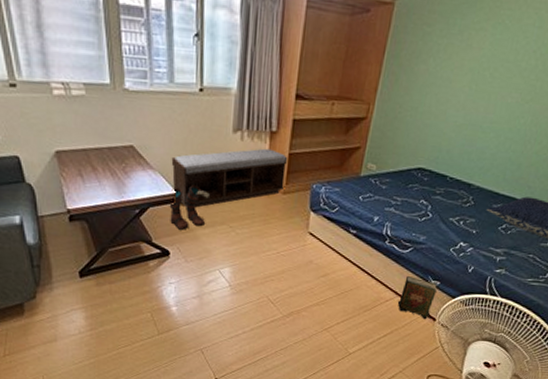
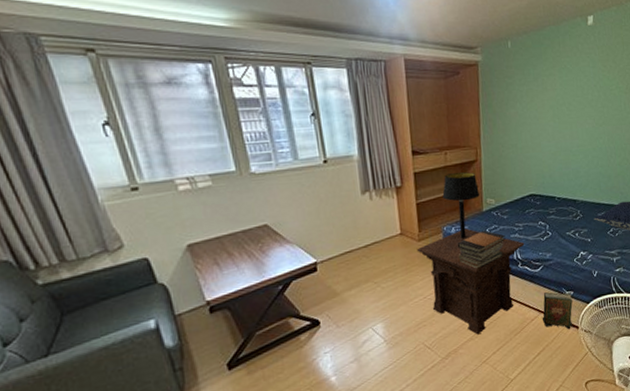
boots: present [168,185,211,230] -> none [310,250,351,297]
bench: present [171,148,288,208] -> none [307,202,418,273]
side table: none [279,190,399,302] -> present [416,228,525,335]
table lamp: none [319,127,362,202] -> present [442,172,480,240]
book stack: none [321,196,379,237] -> present [457,230,506,270]

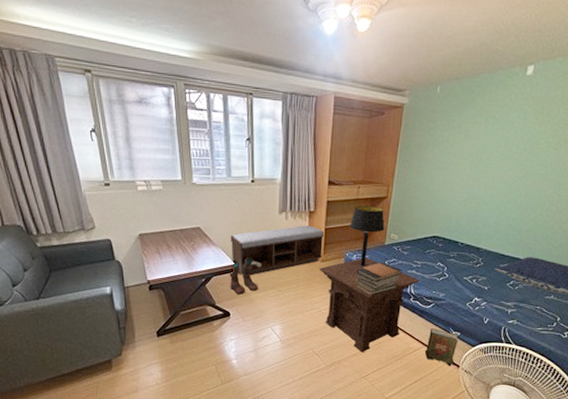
bench: none [307,202,418,273] -> present [230,225,324,276]
boots: none [310,250,351,297] -> present [228,257,263,295]

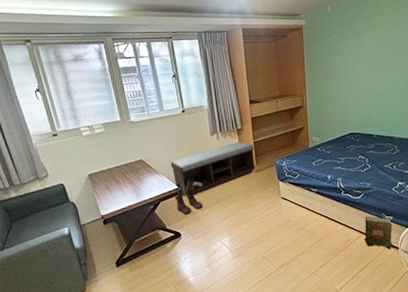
side table: present [319,257,420,353] -> none [254,161,347,250]
table lamp: present [350,206,385,267] -> none [275,115,306,171]
book stack: present [355,262,402,296] -> none [288,163,330,196]

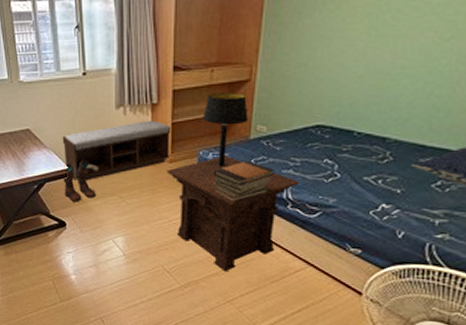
side table: none [254,161,347,250] -> present [166,155,300,272]
table lamp: none [275,115,306,171] -> present [202,93,248,167]
book stack: none [288,163,330,196] -> present [212,160,275,203]
book: present [364,216,395,250] -> none [310,244,358,294]

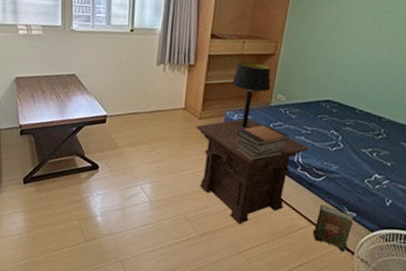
boots: present [61,160,100,202] -> none [100,108,136,147]
bench: present [62,120,171,181] -> none [104,79,204,128]
book: none [310,244,358,294] -> present [312,205,353,253]

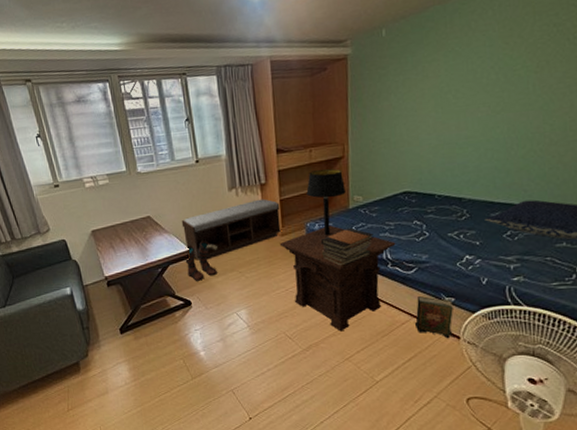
boots: none [100,108,136,147] -> present [184,240,219,281]
bench: none [104,79,204,128] -> present [181,199,281,260]

